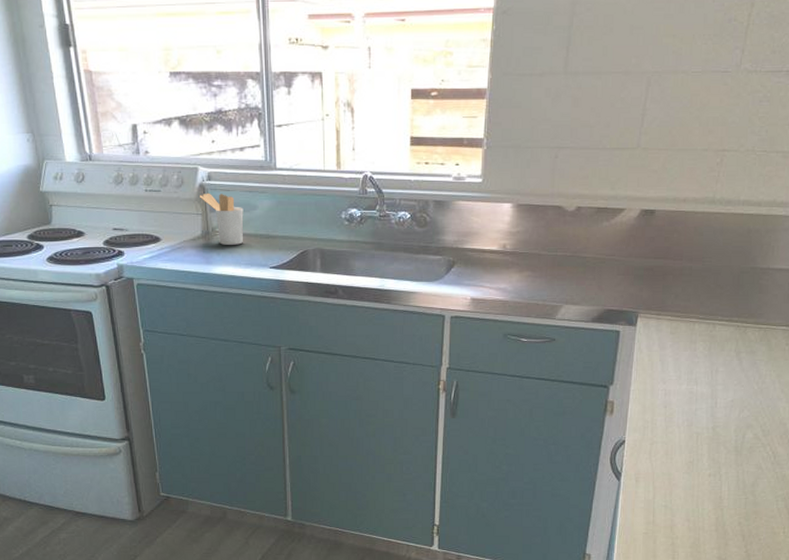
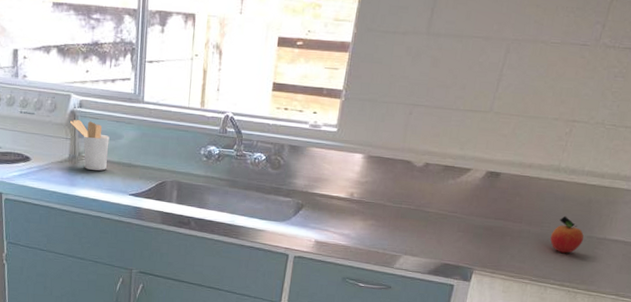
fruit: none [714,248,747,287] -> present [550,215,584,253]

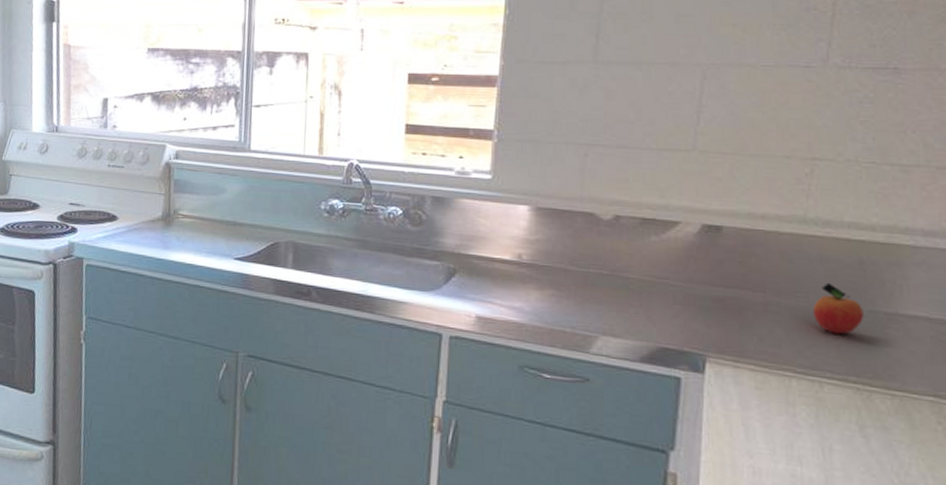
utensil holder: present [70,119,110,171] -> none [164,172,210,231]

